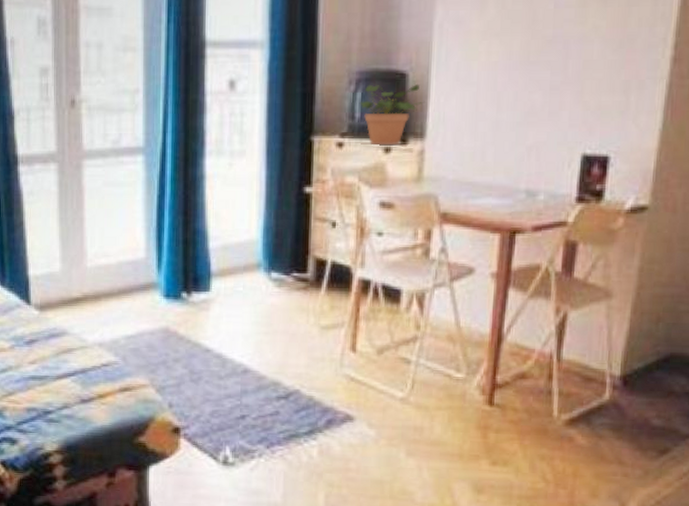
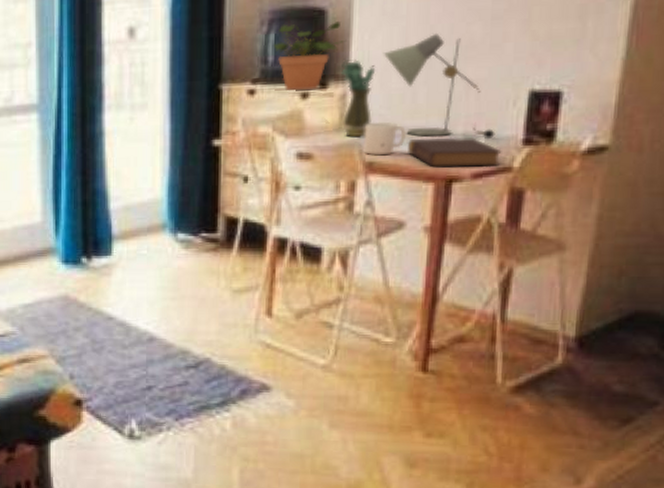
vase: none [420,117,449,190] -> present [341,57,375,138]
mug: none [438,176,476,207] -> present [363,121,406,156]
desk lamp: none [456,99,553,197] -> present [383,32,495,140]
book: none [476,191,558,222] -> present [407,136,502,168]

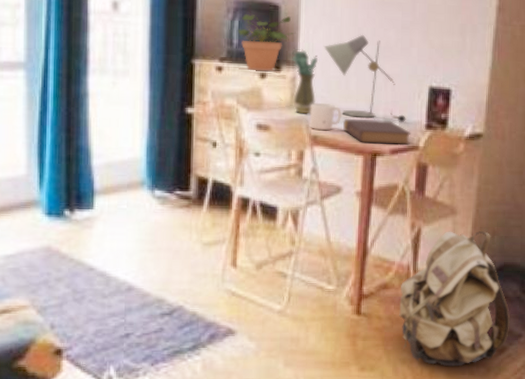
backpack: none [479,271,642,438] -> present [399,231,510,367]

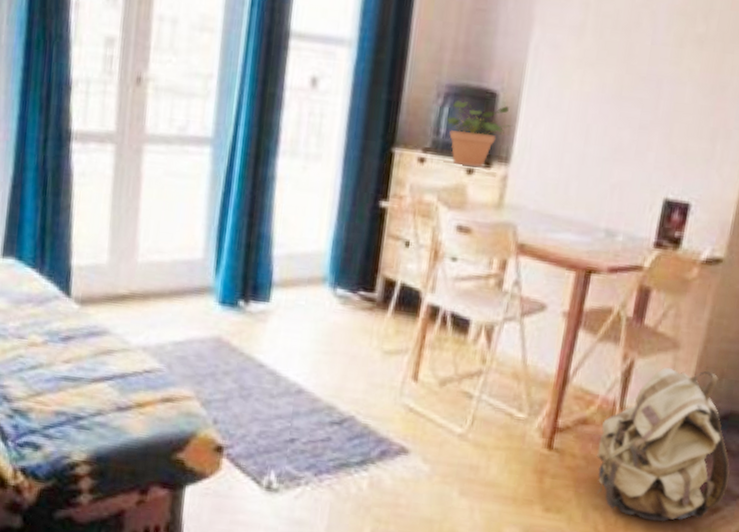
vase: present [292,47,318,114] -> none [500,141,535,219]
mug: present [309,102,342,131] -> none [517,206,556,240]
desk lamp: present [323,34,406,123] -> none [543,132,632,238]
book: present [342,117,411,146] -> none [555,227,636,264]

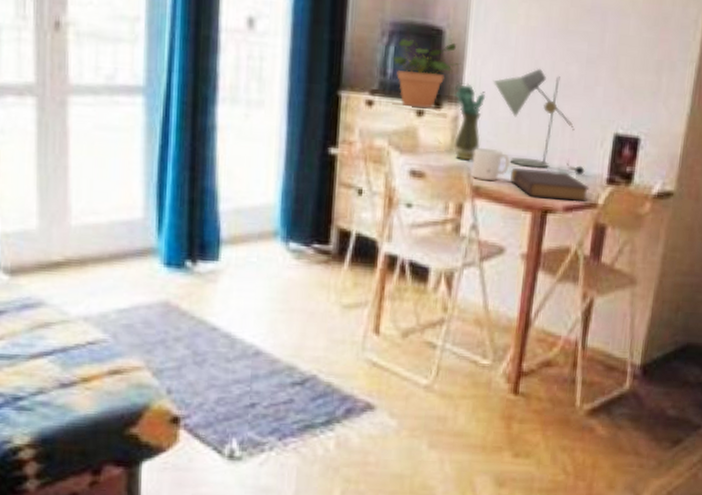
vase: none [500,141,535,219] -> present [453,80,485,161]
mug: none [517,206,556,240] -> present [471,147,510,181]
desk lamp: none [543,132,632,238] -> present [493,68,585,176]
book: none [555,227,636,264] -> present [509,166,590,202]
backpack: present [597,367,730,522] -> none [562,303,690,458]

